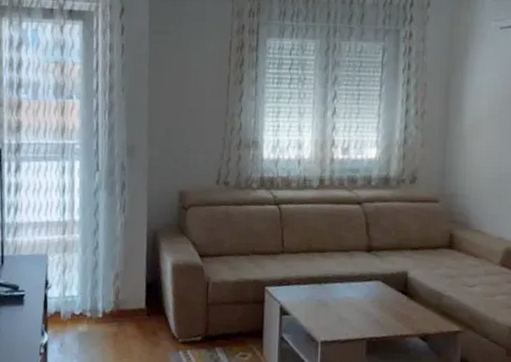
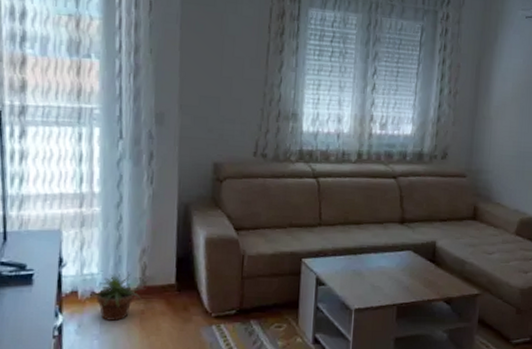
potted plant: none [68,296,119,342] -> present [87,273,146,322]

